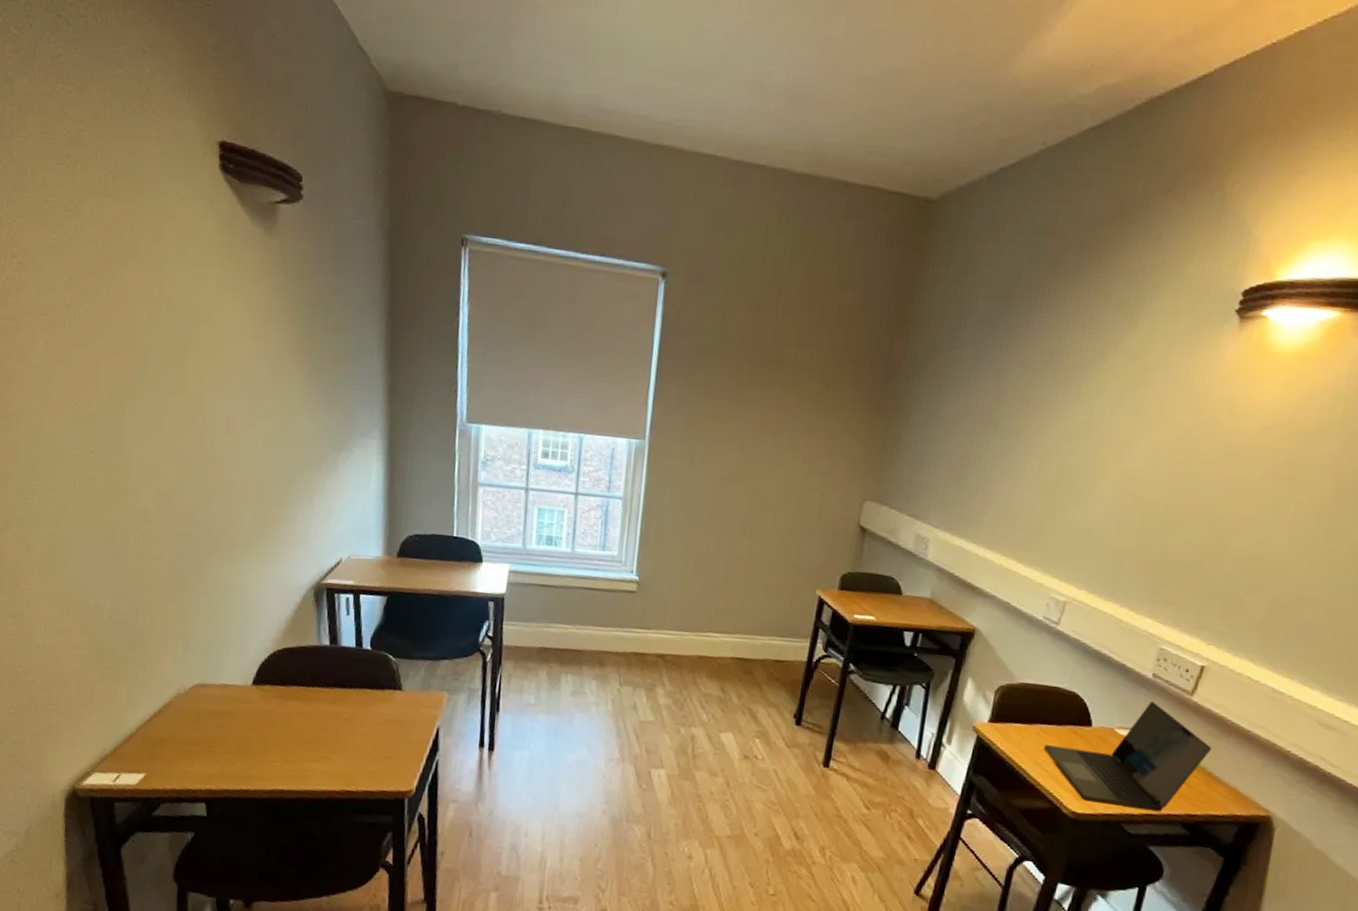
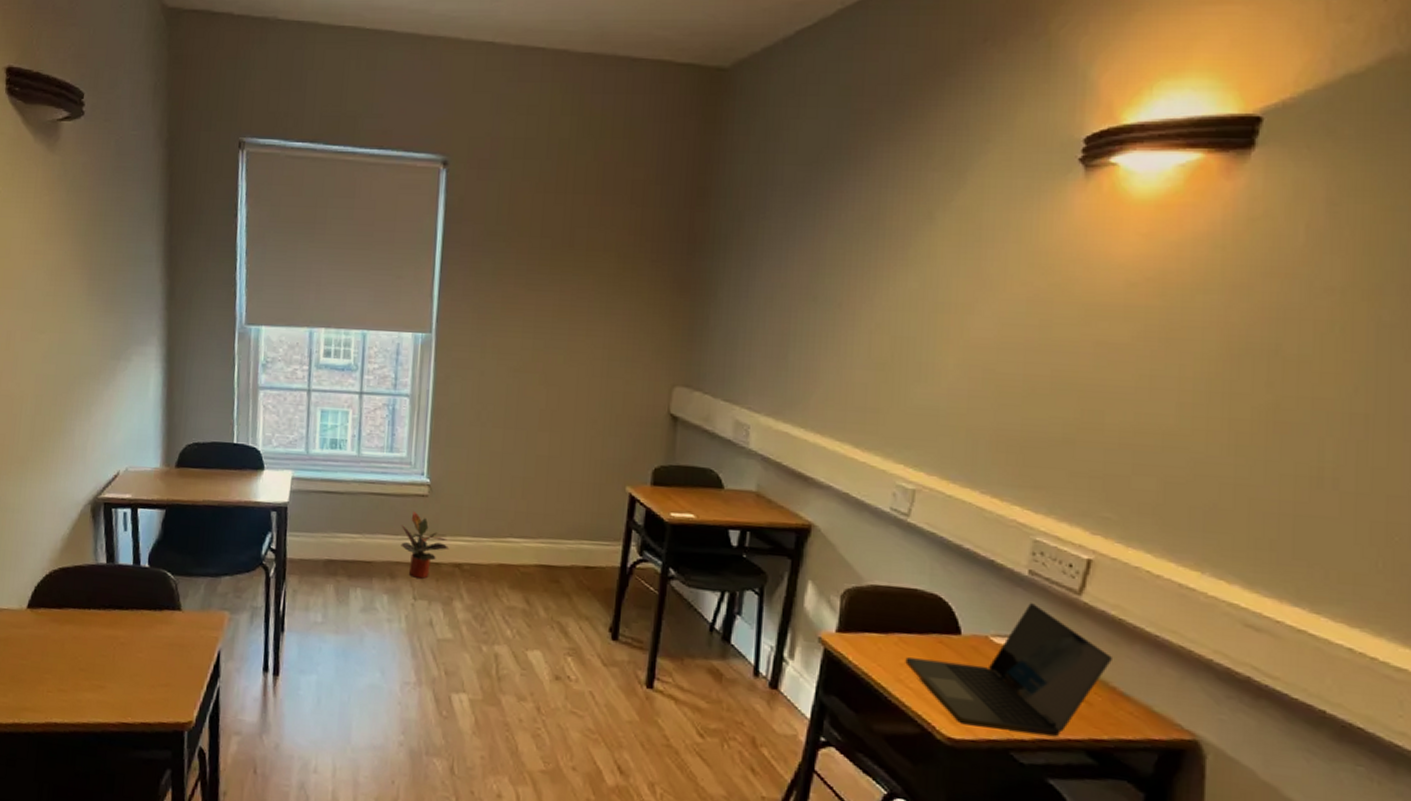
potted plant: none [609,606,655,667] -> present [400,512,450,579]

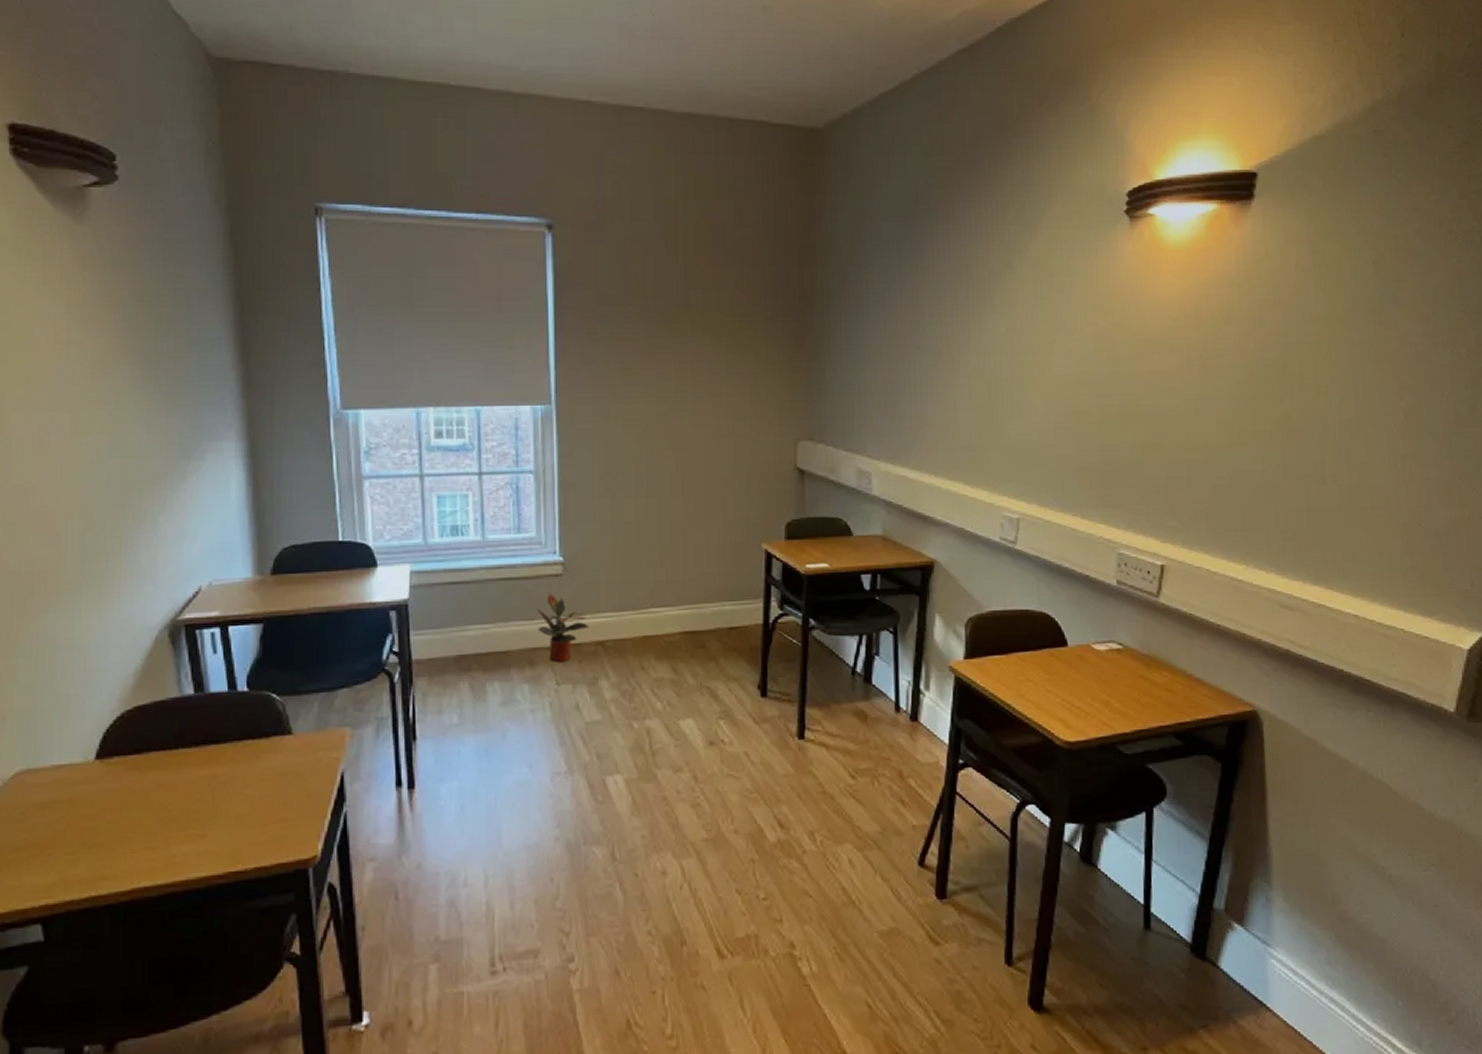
laptop: present [905,603,1112,736] -> none [1024,610,1187,727]

